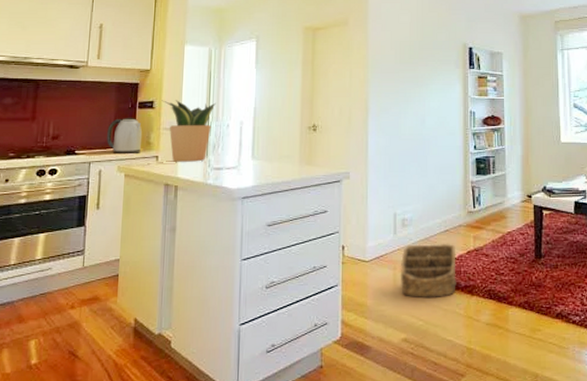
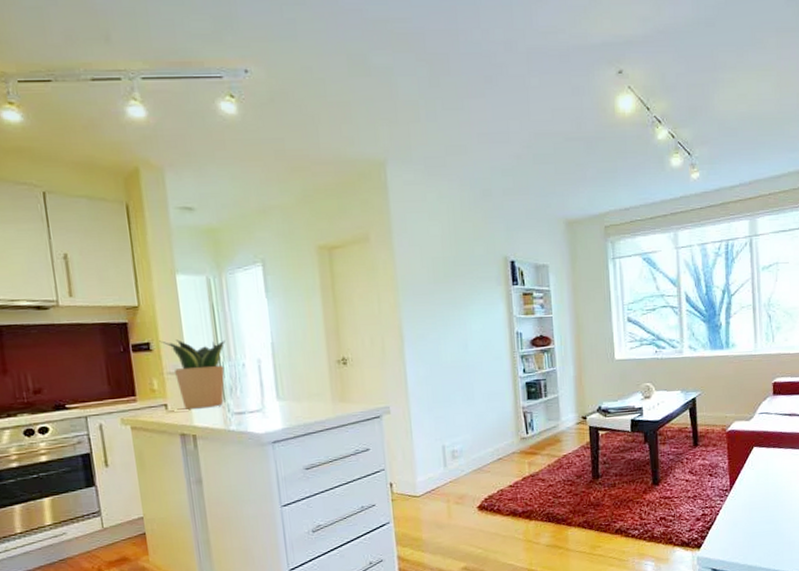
kettle: present [107,118,143,155] -> none [99,363,145,406]
basket: present [400,243,456,297] -> none [454,471,514,527]

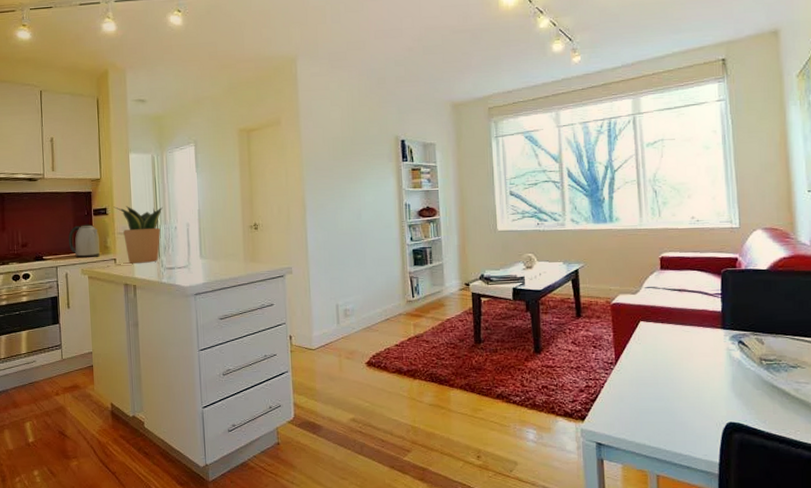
kettle: none [99,363,145,406] -> present [68,225,101,259]

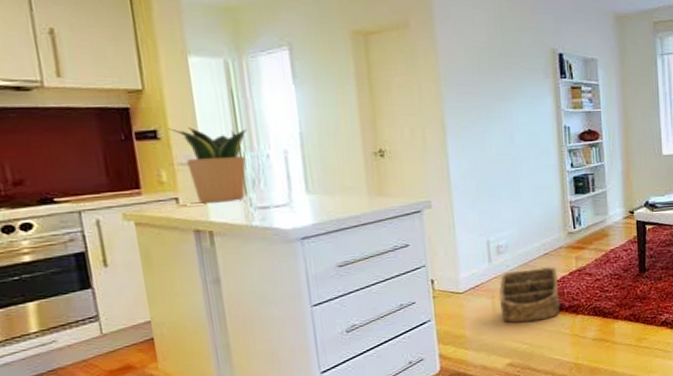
kettle: present [68,225,101,259] -> none [95,153,152,200]
basket: none [345,331,399,381] -> present [499,266,560,323]

